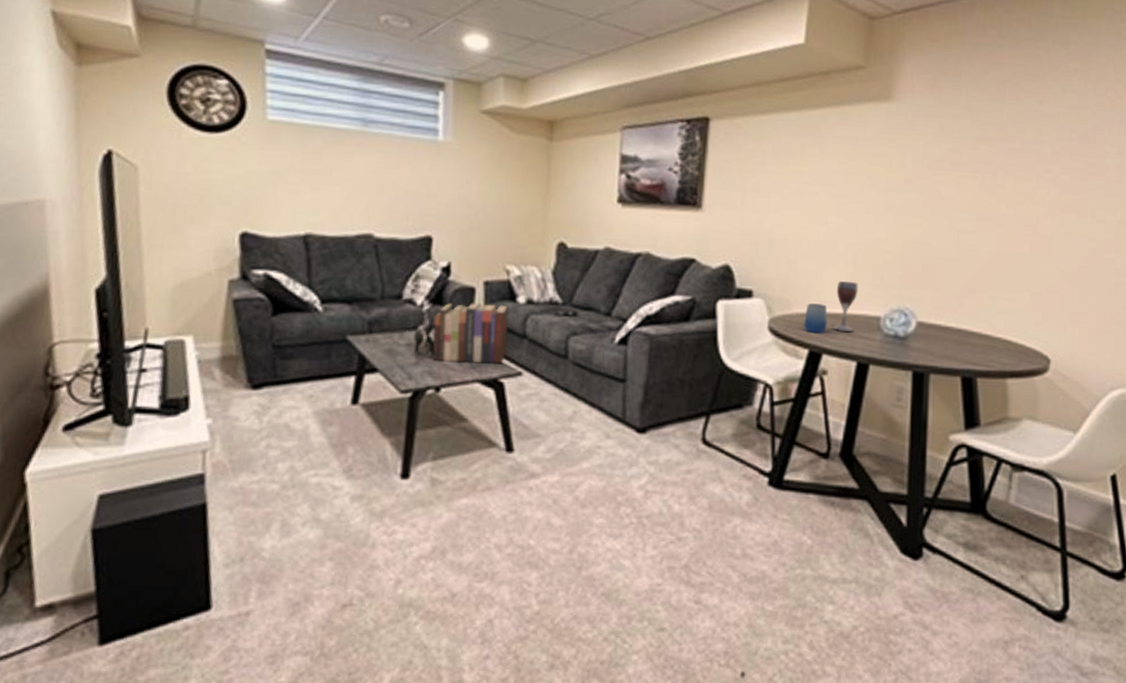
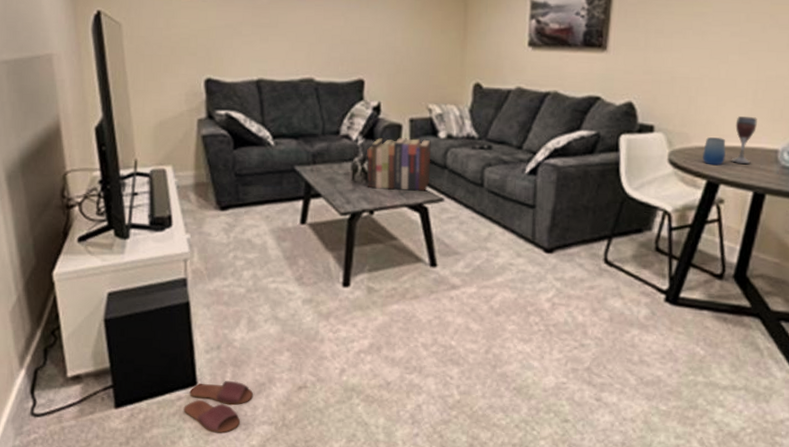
slippers: none [191,601,284,670] -> present [183,380,253,433]

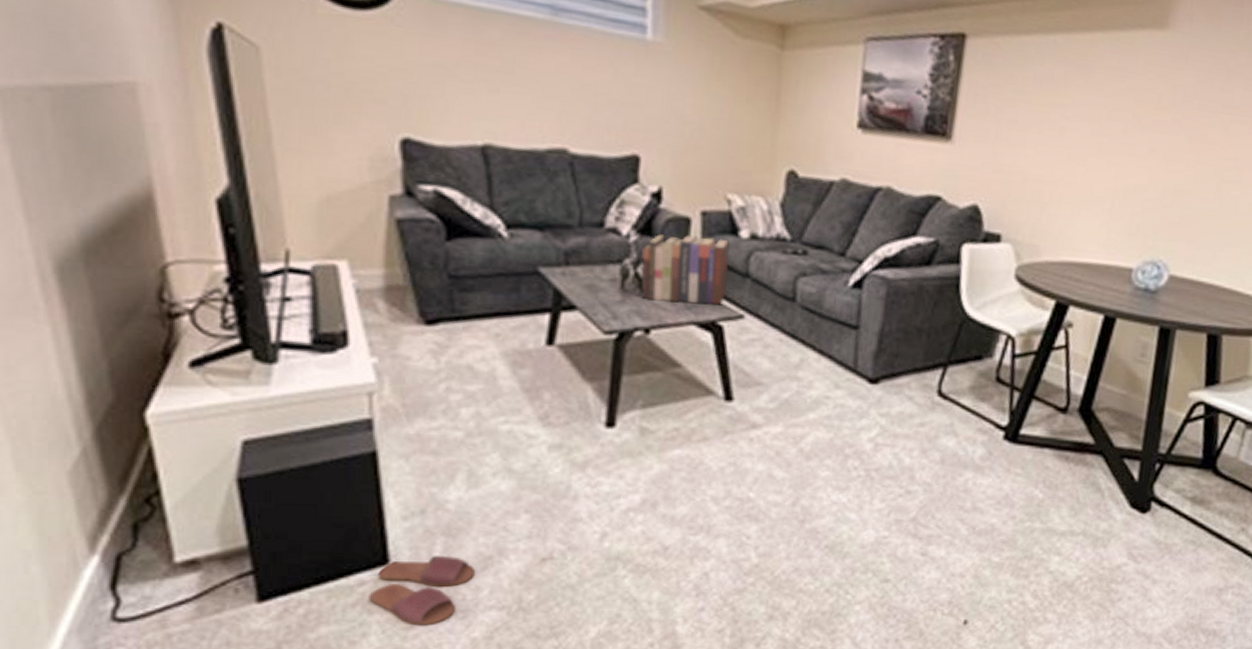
cup: present [702,137,726,166] -> none [1052,251,1079,284]
cup: present [731,117,757,164] -> none [1083,229,1113,283]

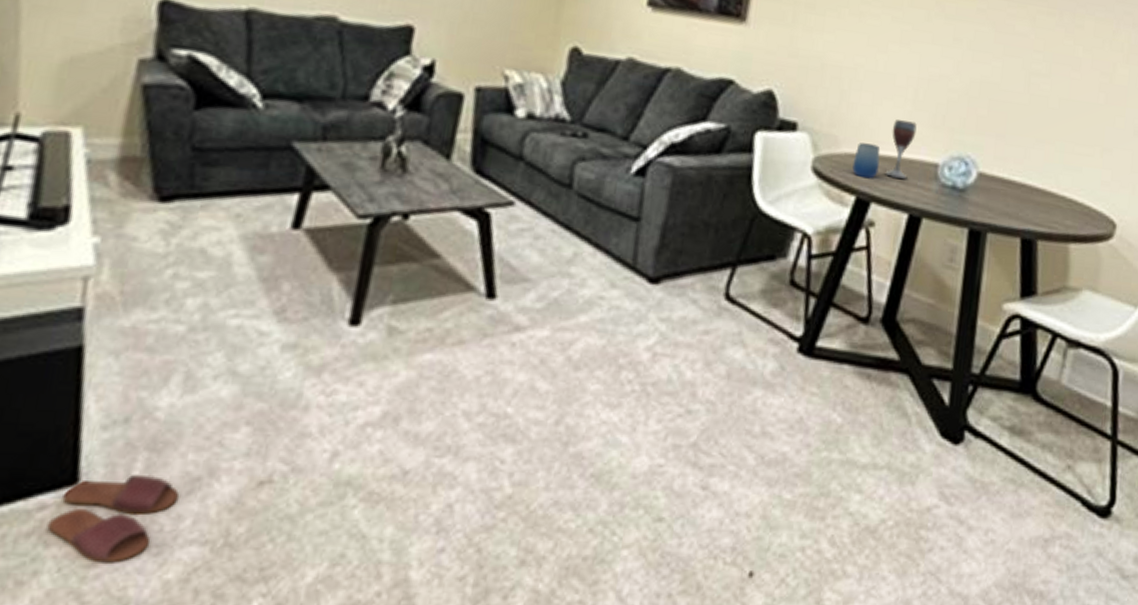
books: present [641,234,730,306] -> none [402,110,504,191]
cup: none [1052,251,1079,284] -> present [852,142,881,179]
cup: none [1083,229,1113,283] -> present [885,120,917,179]

